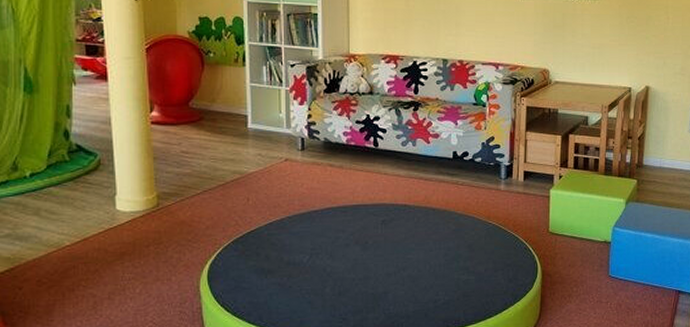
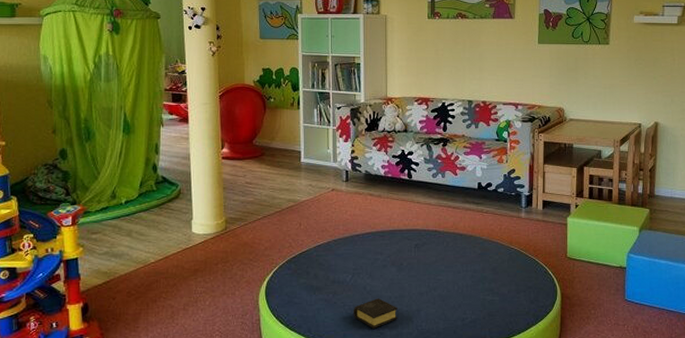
book: none [311,280,362,314] -> present [353,298,398,329]

